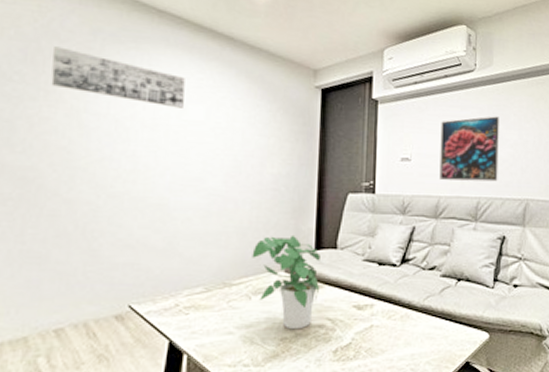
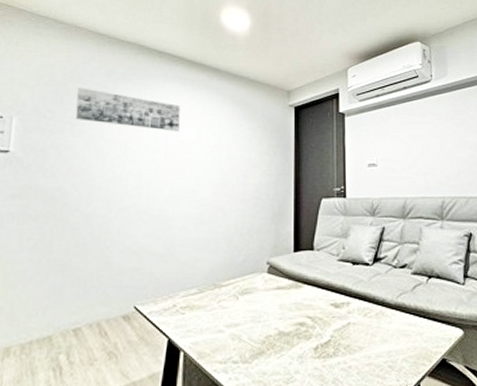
potted plant: present [252,235,320,330] -> none [238,238,299,328]
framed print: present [439,116,499,182] -> none [403,121,461,182]

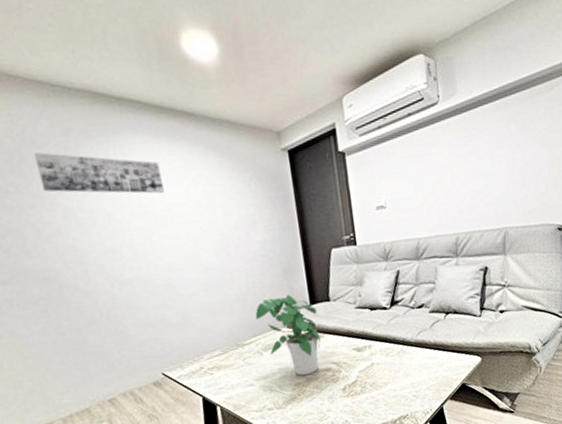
potted plant: none [238,238,299,328] -> present [255,294,321,376]

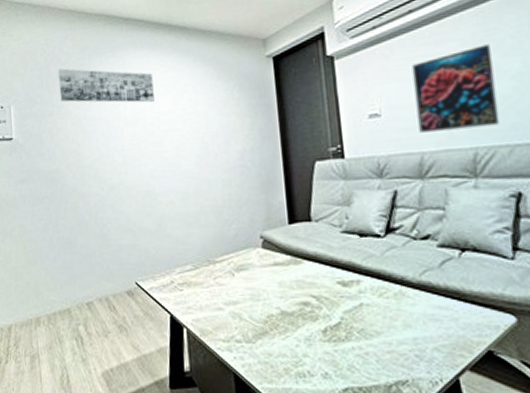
potted plant: present [255,294,321,376] -> none [229,209,299,307]
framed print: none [410,148,475,222] -> present [412,44,500,133]

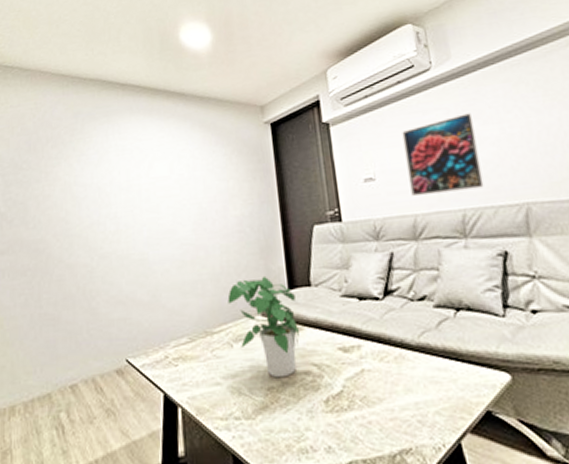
wall art: present [59,68,154,103] -> none [48,133,150,169]
potted plant: none [229,209,299,307] -> present [227,275,300,378]

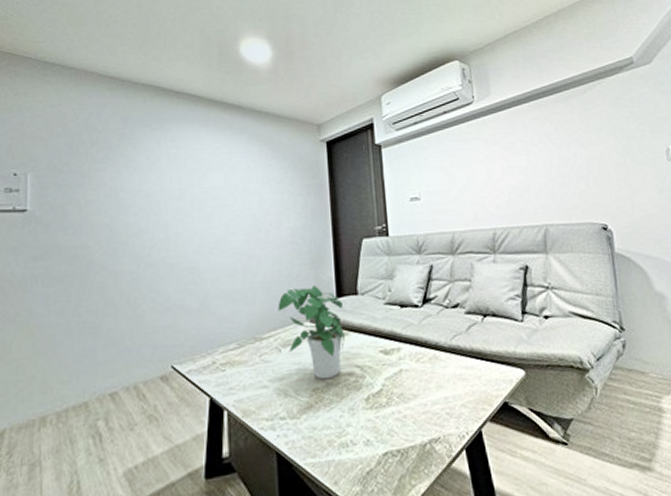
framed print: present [402,113,484,196] -> none [446,144,512,215]

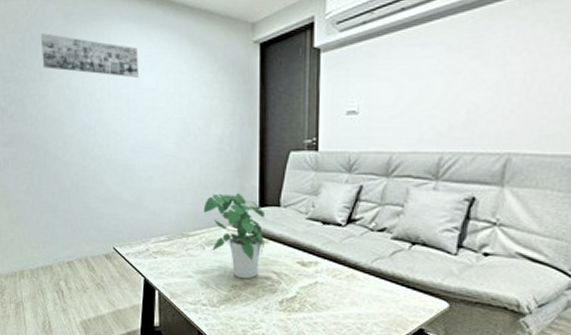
wall art: none [93,137,204,178] -> present [41,33,138,78]

